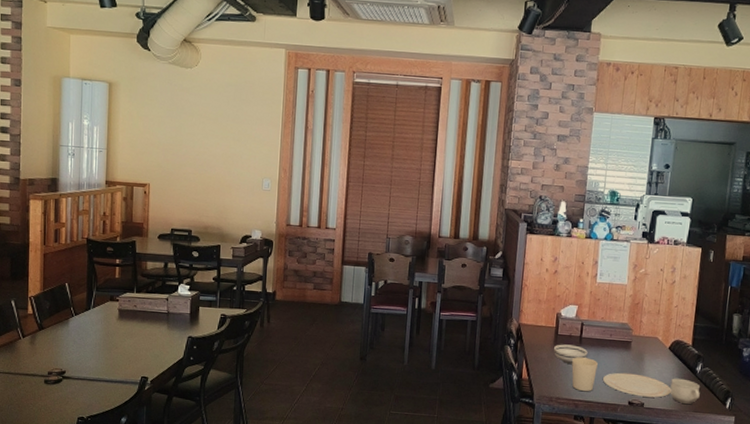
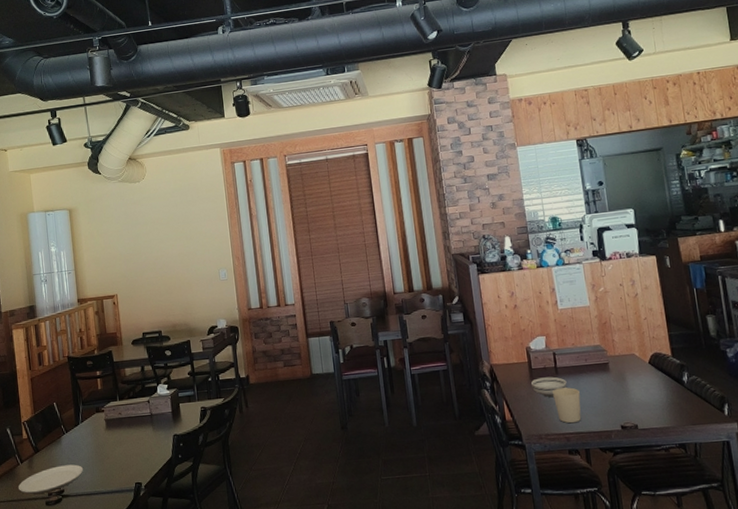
plate: none [17,347,89,371] -> present [18,464,84,494]
plate: present [603,372,671,398] -> none [589,395,663,419]
teacup: present [670,378,700,404] -> none [659,392,694,418]

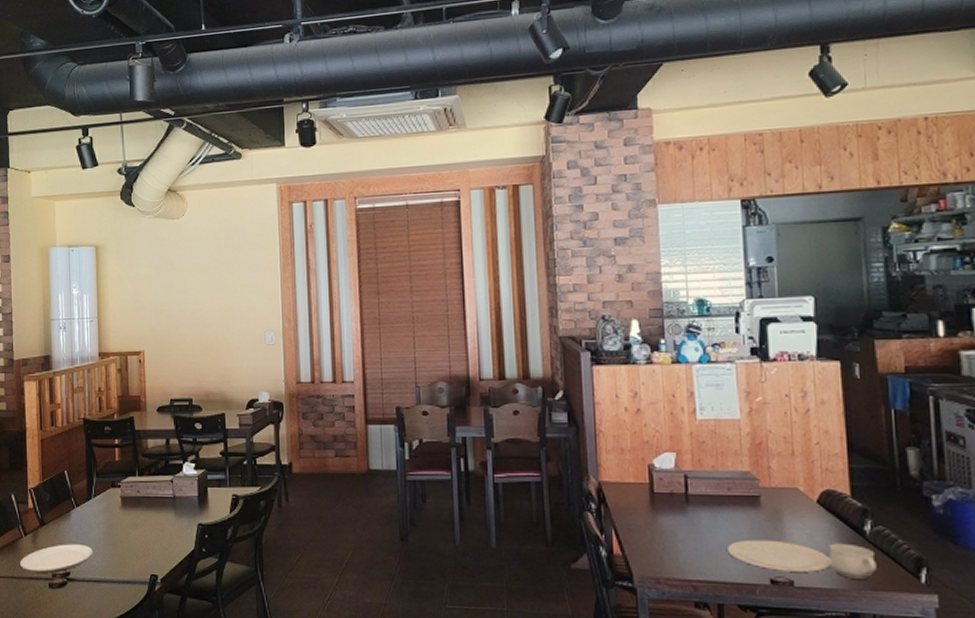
bowl: present [531,376,567,397] -> none [652,505,700,531]
dixie cup: present [551,387,582,424] -> none [678,521,717,569]
plate: none [589,395,663,419] -> present [728,539,832,572]
teacup: none [659,392,694,418] -> present [828,543,877,579]

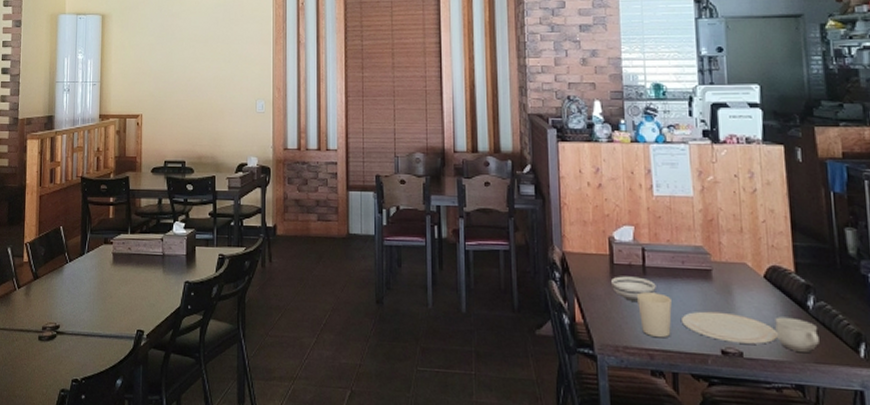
plate: present [20,544,93,573] -> none [12,297,83,326]
bowl: none [652,505,700,531] -> present [611,276,656,301]
dixie cup: none [678,521,717,569] -> present [636,292,672,338]

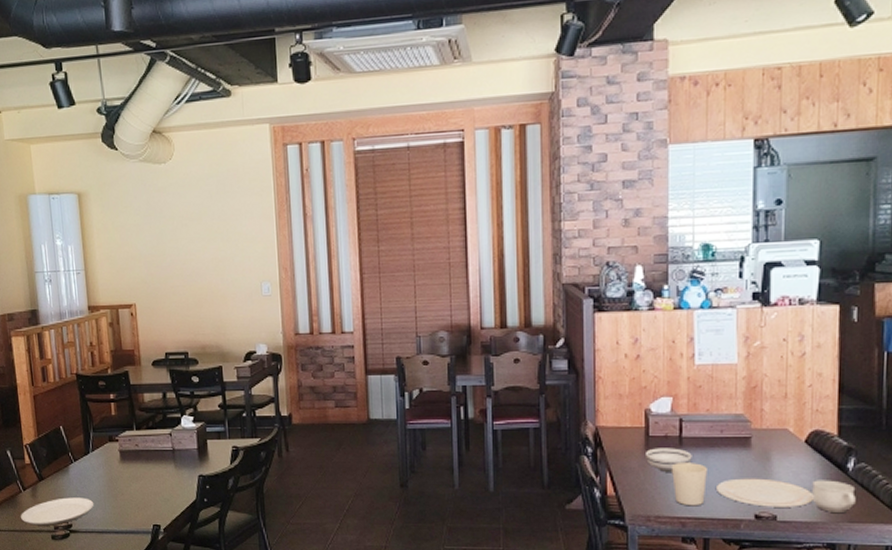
plate: none [12,297,83,326] -> present [21,497,94,526]

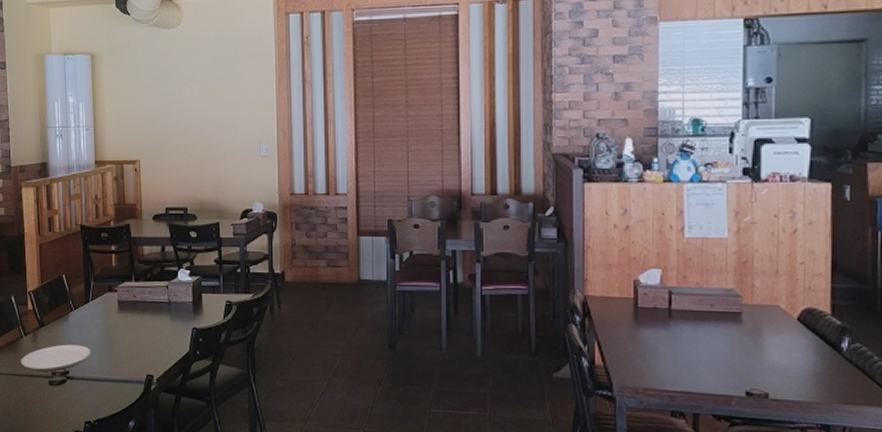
bowl: present [646,448,692,472] -> none [635,319,682,344]
dixie cup: present [671,463,707,506] -> none [660,335,697,380]
plate: present [717,478,814,507] -> none [707,353,807,386]
teacup: present [812,480,856,512] -> none [805,358,850,393]

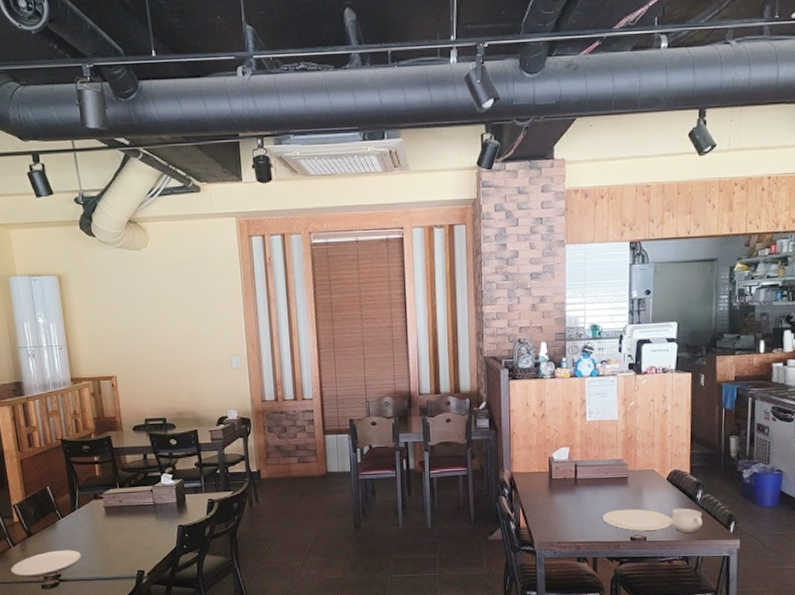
plate: none [707,353,807,386] -> present [603,509,673,531]
teacup: none [805,358,850,393] -> present [672,508,703,533]

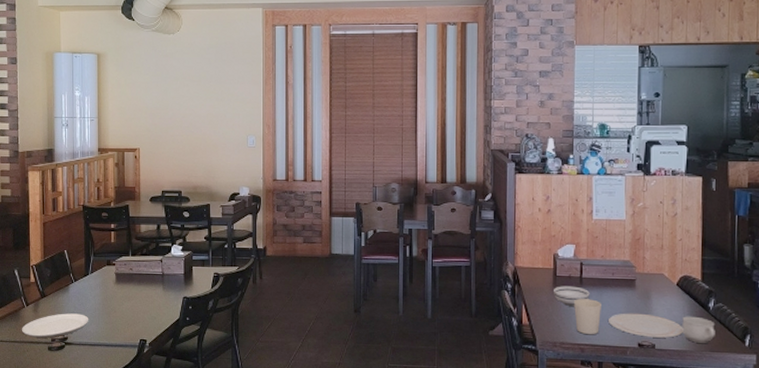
bowl: none [550,487,584,507] -> present [554,286,590,306]
dixie cup: none [568,499,596,533] -> present [573,299,601,335]

